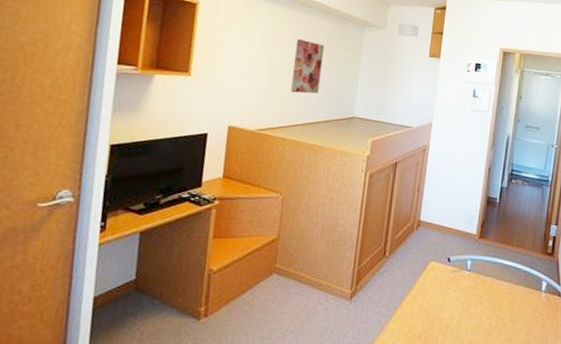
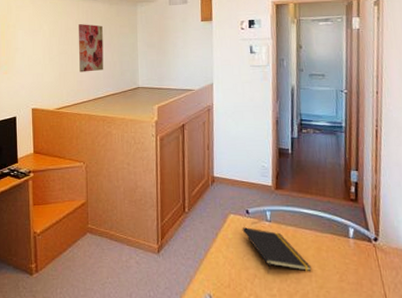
notepad: none [441,276,503,325] -> present [242,227,312,273]

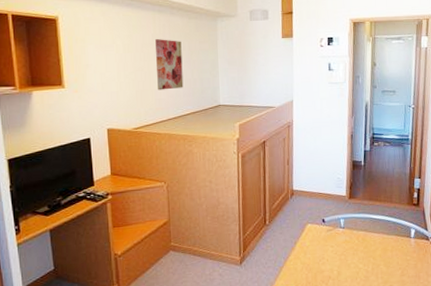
notepad: present [242,227,312,273] -> none [318,235,378,274]

